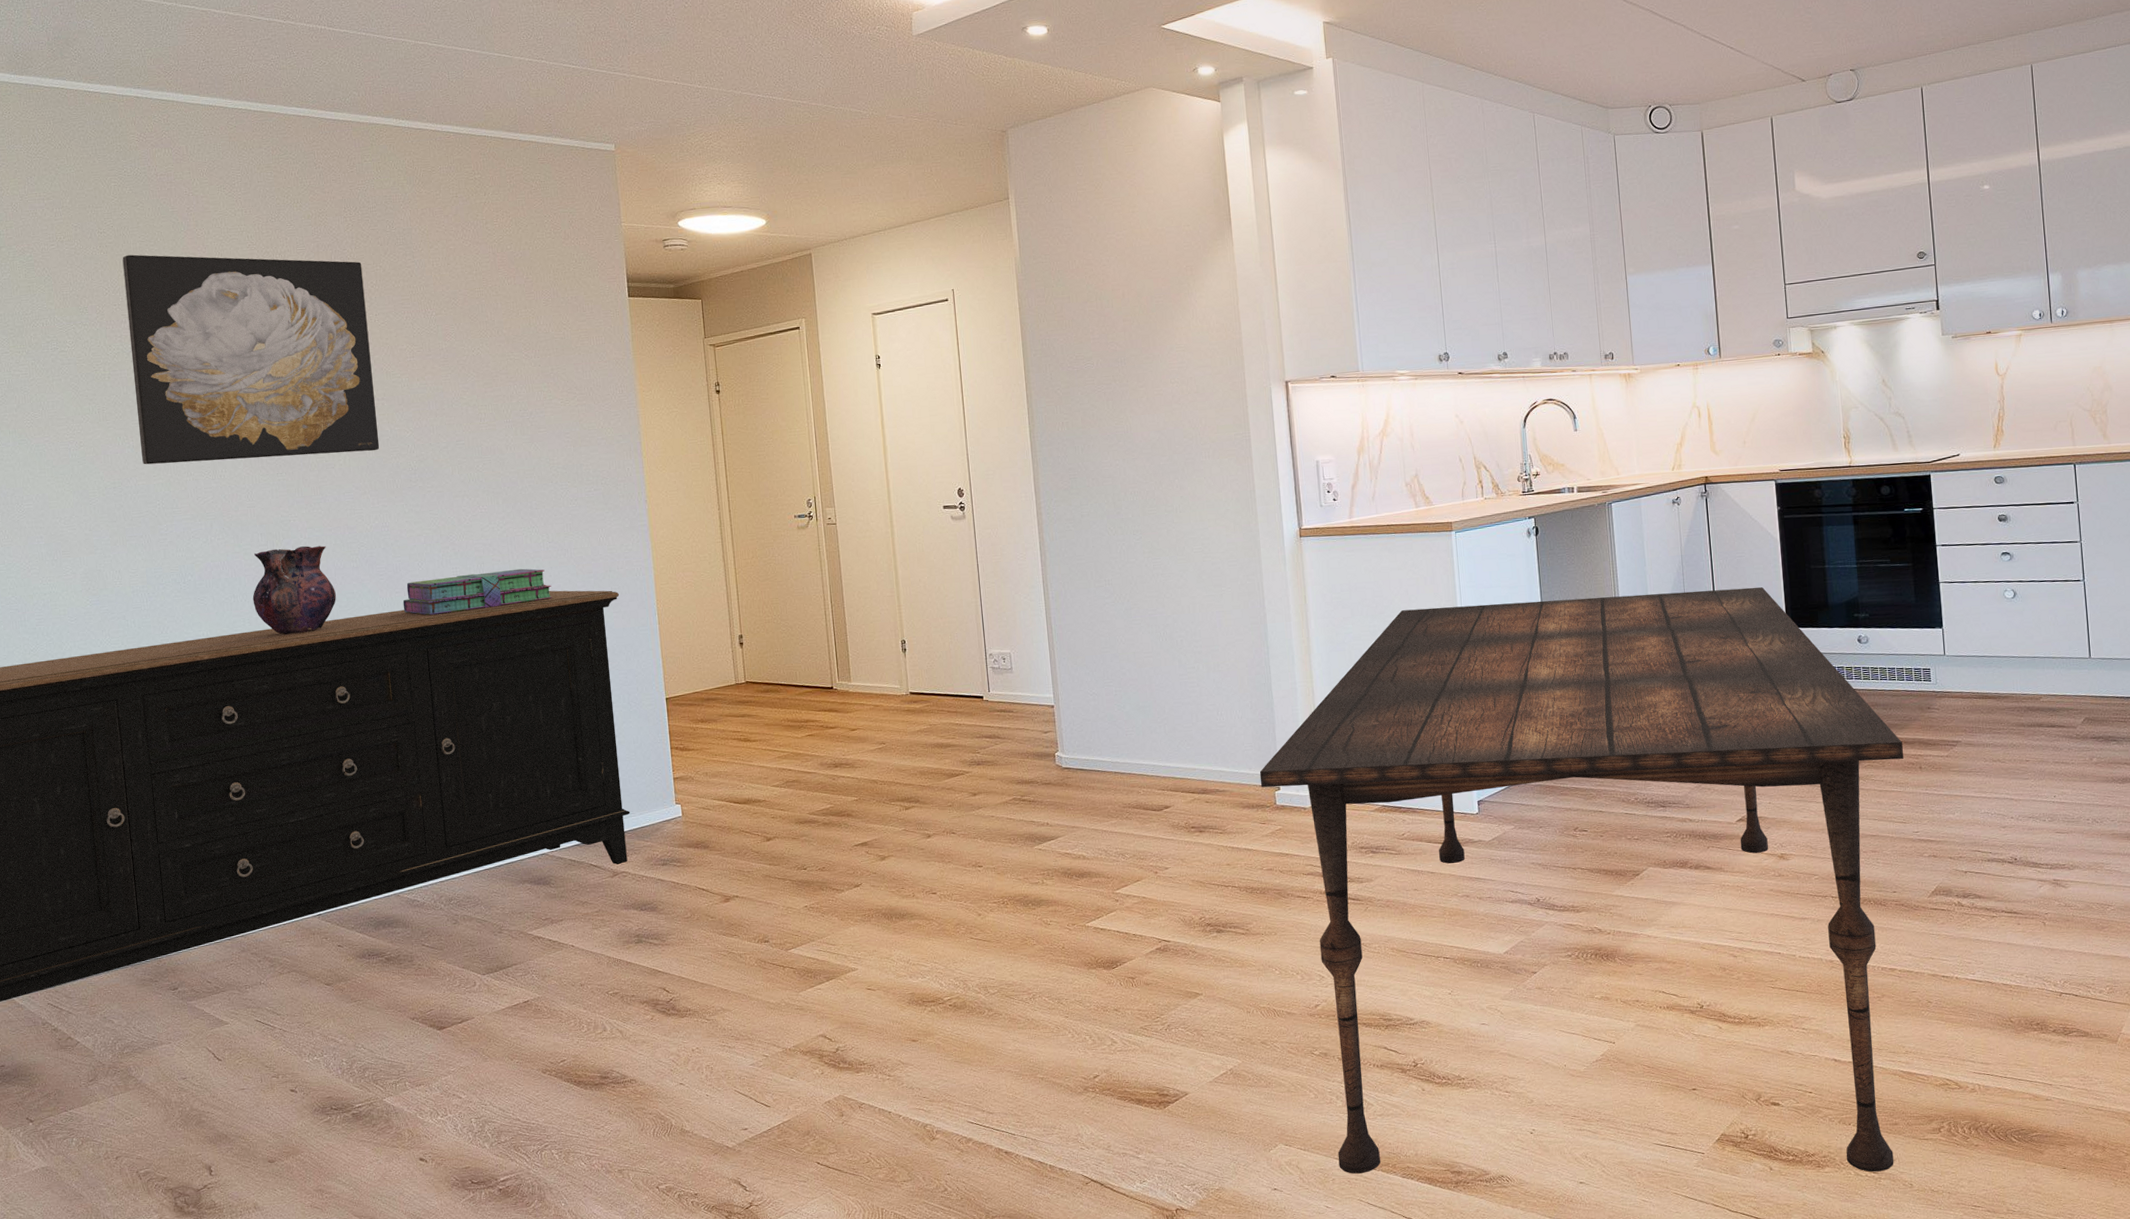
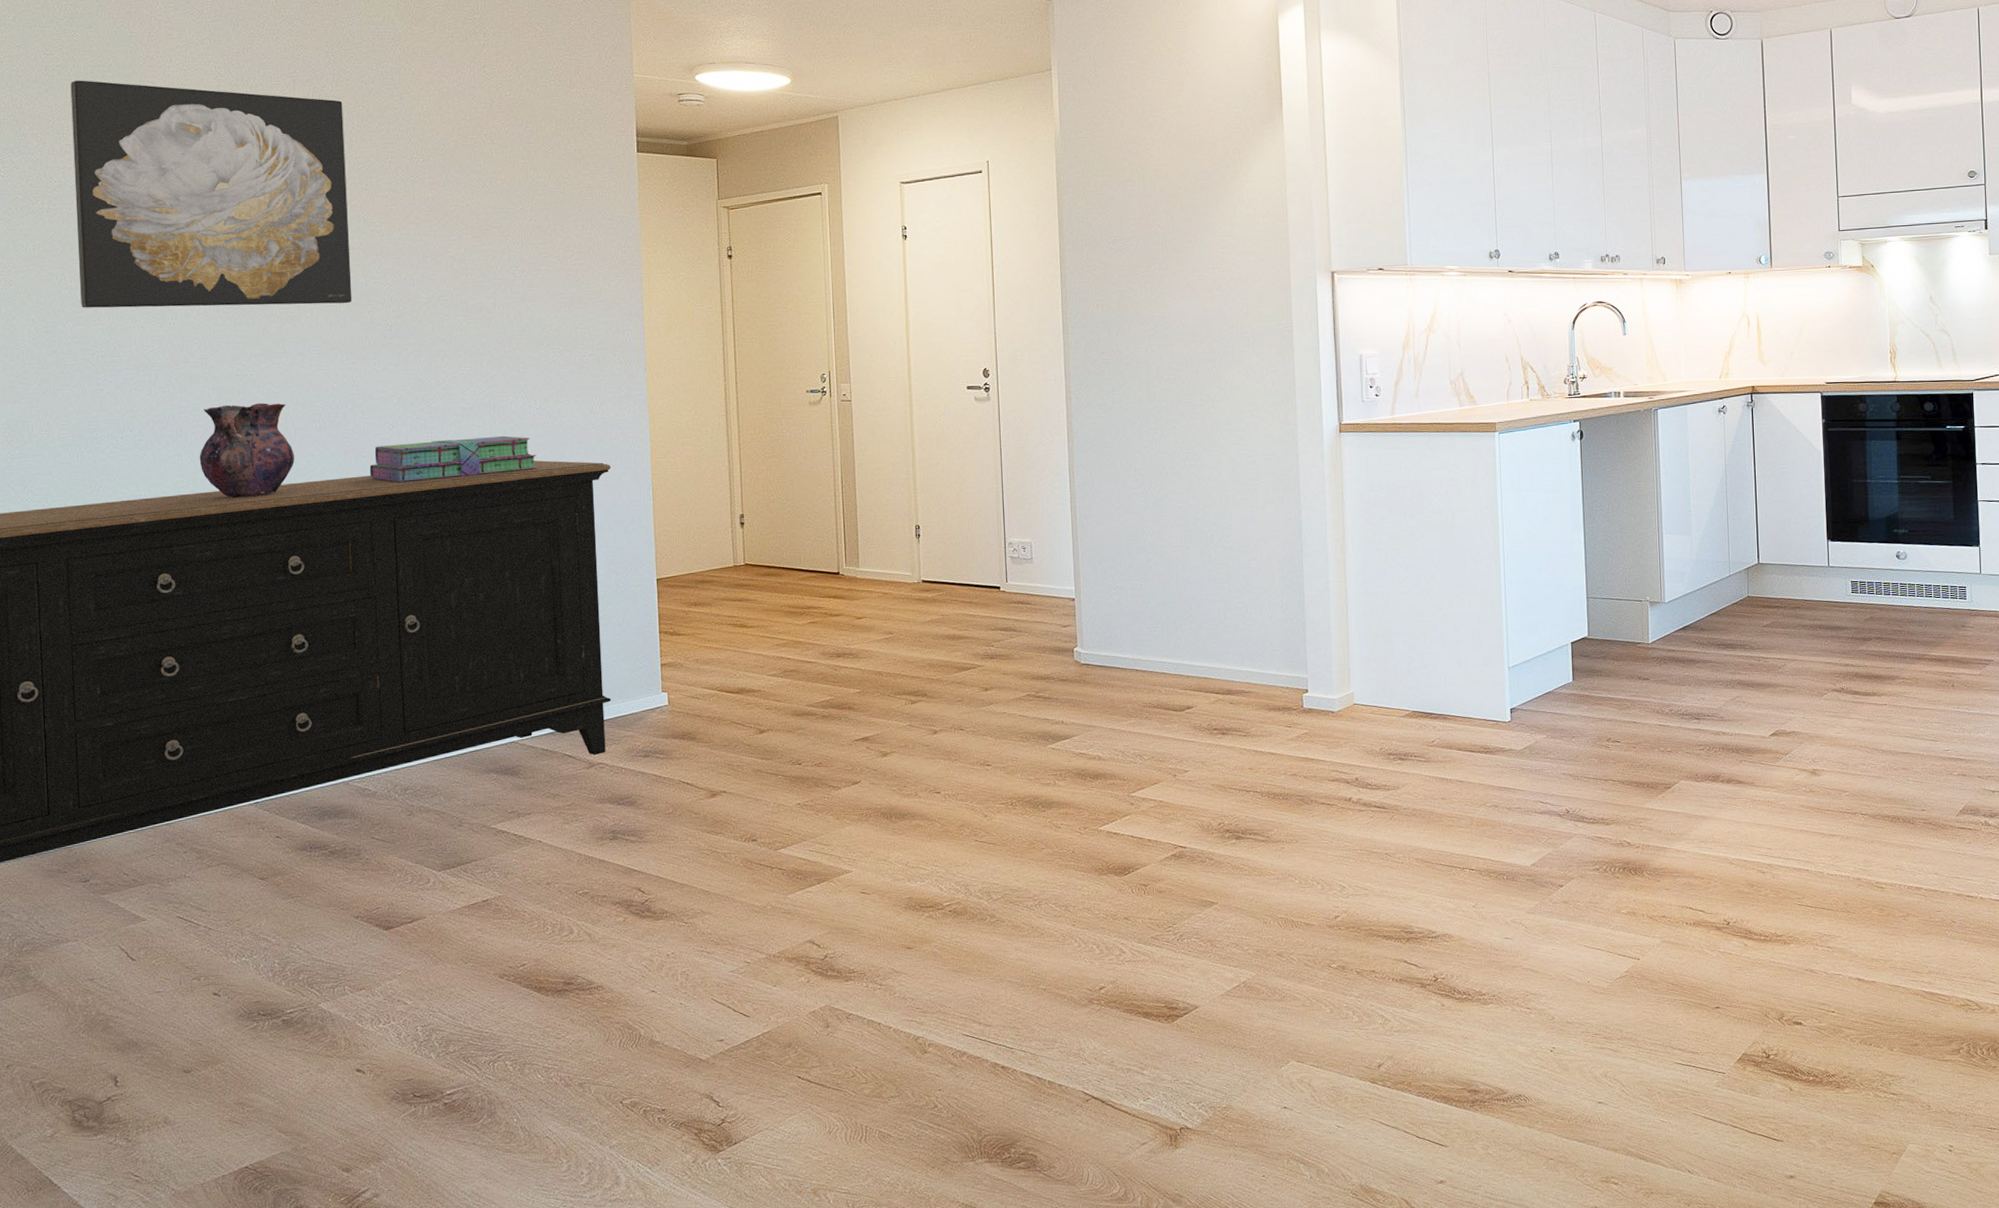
dining table: present [1259,587,1903,1174] -> none [1287,499,1937,1094]

